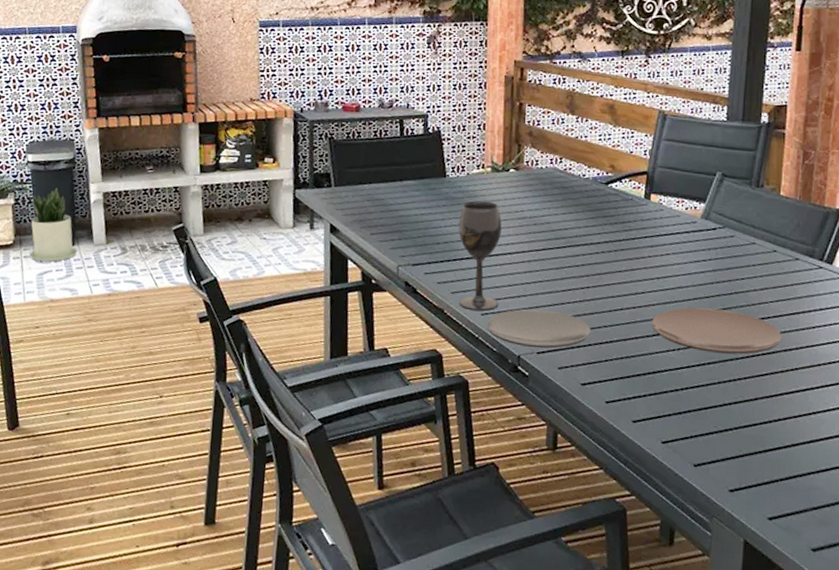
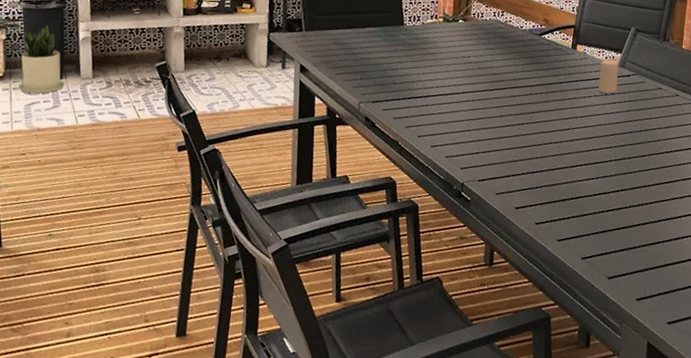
wine glass: present [458,201,502,311] -> none [412,47,451,143]
plate: present [486,308,591,348] -> none [435,142,524,177]
plate: present [651,307,782,355] -> none [575,142,681,183]
candle: none [678,210,703,252] -> present [598,60,619,95]

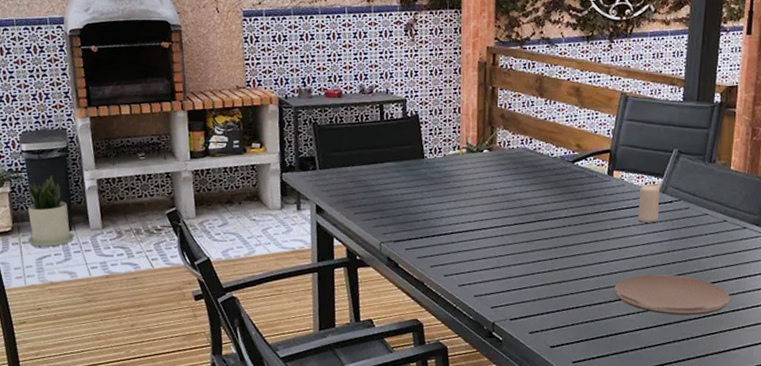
plate: none [575,142,681,183] -> present [614,274,730,316]

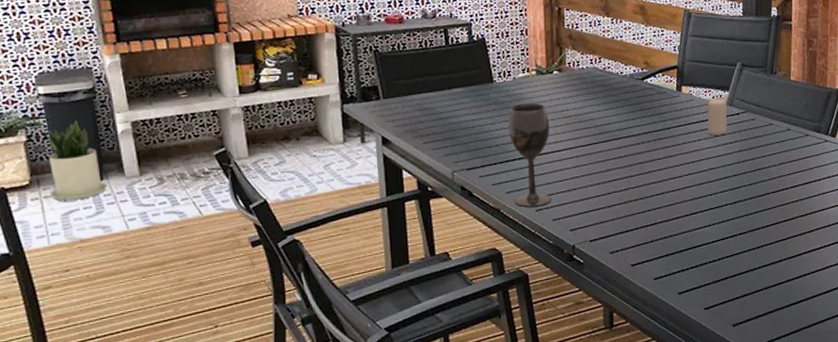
wine glass: none [436,180,477,282] -> present [508,103,552,207]
plate: present [614,274,730,316] -> none [689,185,799,224]

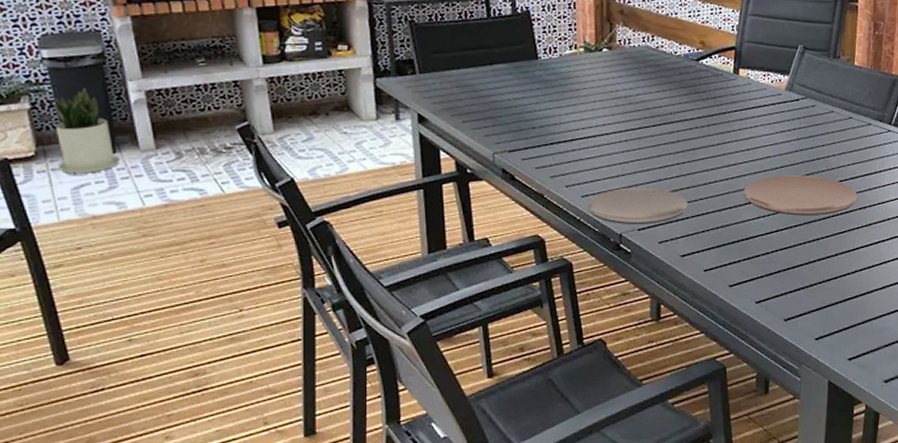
wine glass: present [508,103,552,207] -> none [553,82,599,192]
plate: none [541,200,637,236] -> present [587,187,687,224]
plate: none [689,185,799,224] -> present [743,175,857,216]
candle: present [707,98,728,136] -> none [765,83,787,122]

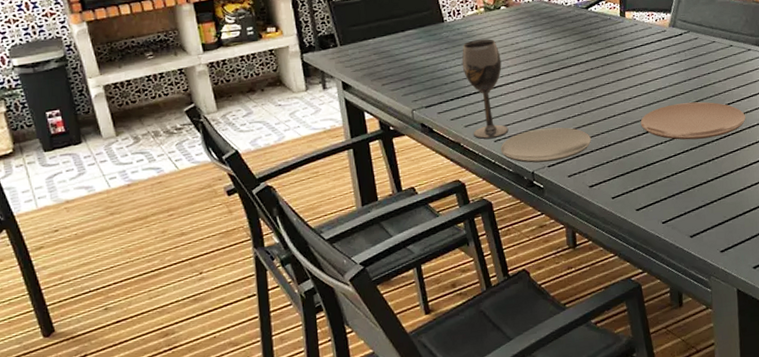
planter: present [49,87,121,173] -> none [21,88,87,165]
wine glass: none [553,82,599,192] -> present [461,39,509,139]

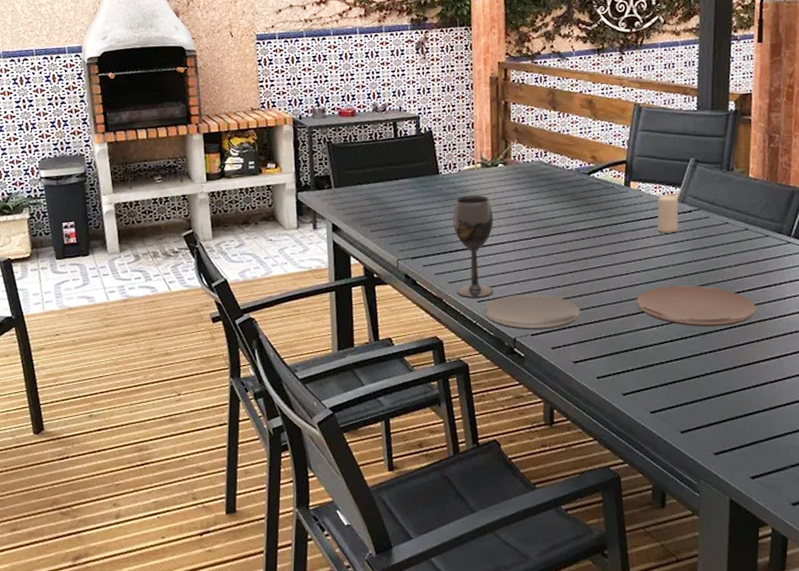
candle: none [651,20,673,57] -> present [657,195,679,233]

